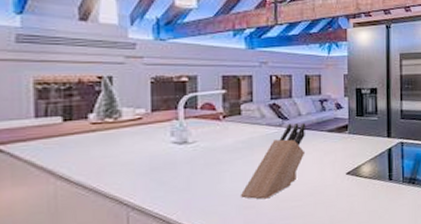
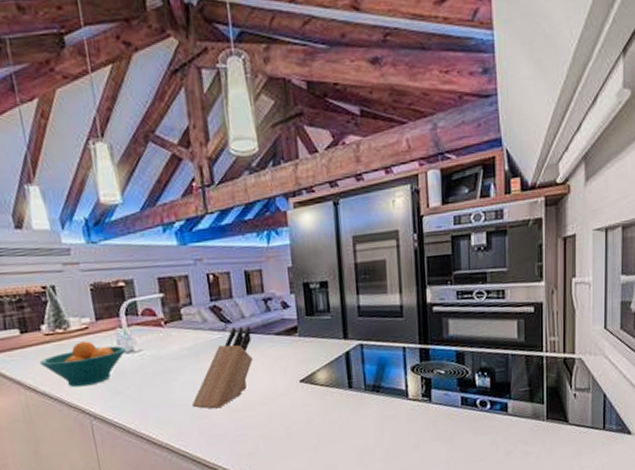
fruit bowl: none [79,131,180,177] -> present [39,341,127,388]

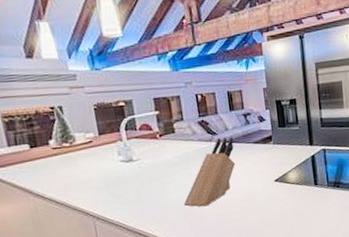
fruit bowl: present [39,341,127,388] -> none [47,152,126,193]

